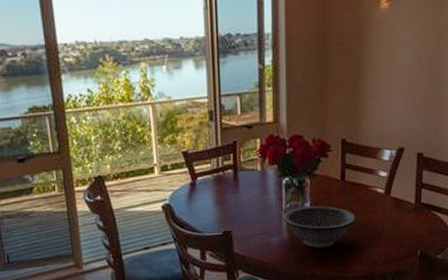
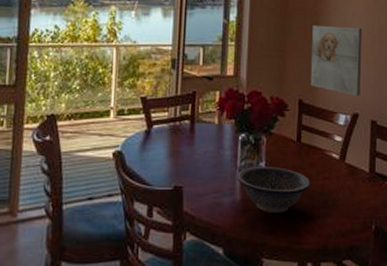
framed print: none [353,58,408,130] -> present [310,26,362,96]

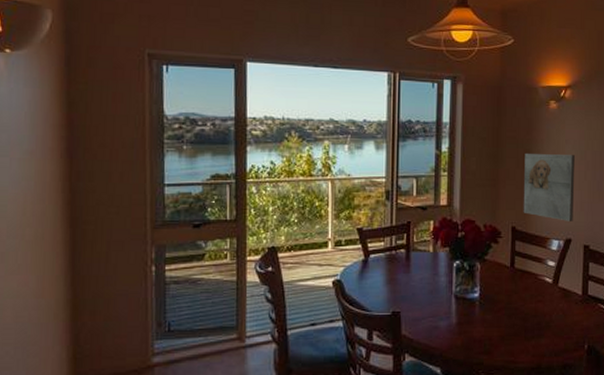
decorative bowl: present [236,165,311,214] -> none [452,290,525,336]

